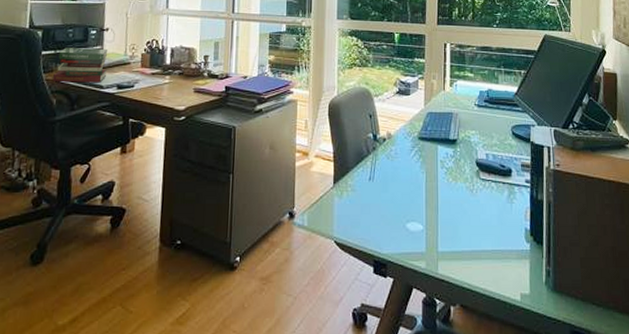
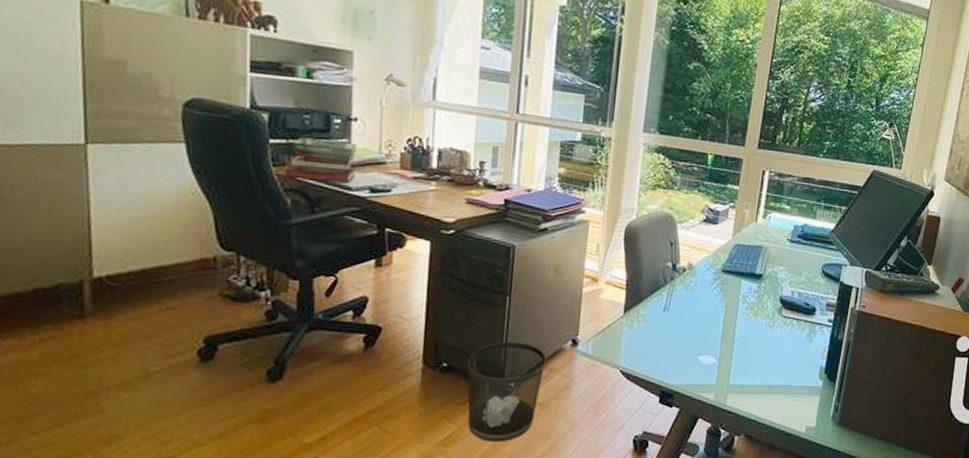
waste bin: none [198,218,267,319] -> present [467,342,547,442]

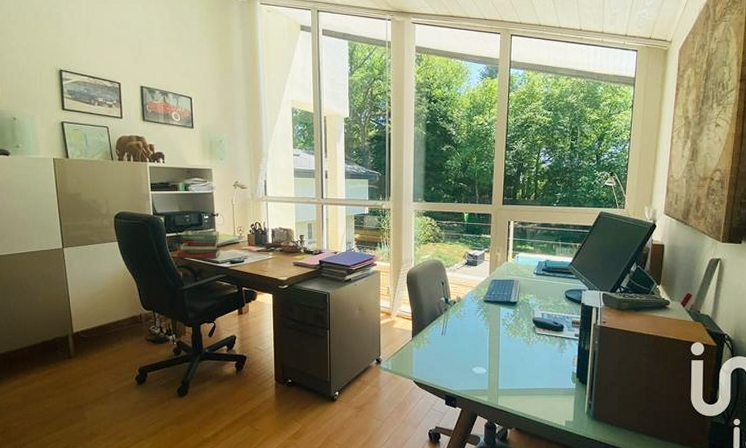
waste bin: present [467,342,547,442] -> none [305,363,359,436]

